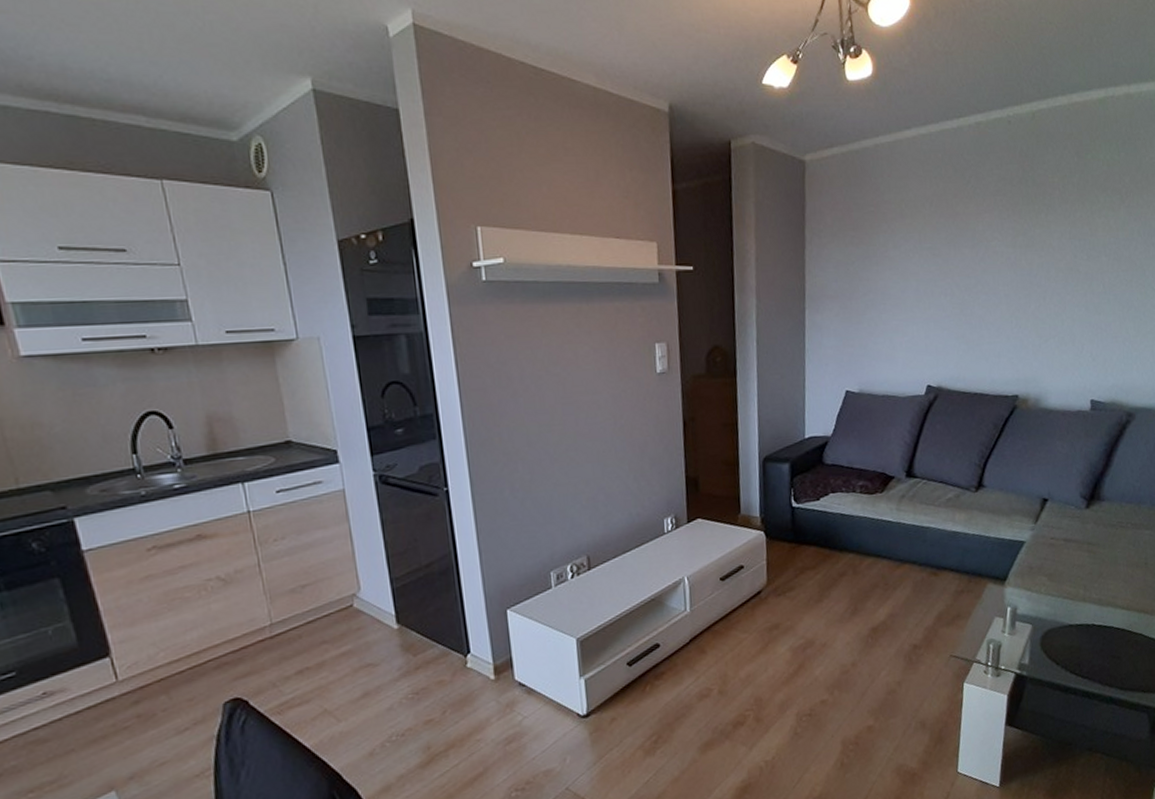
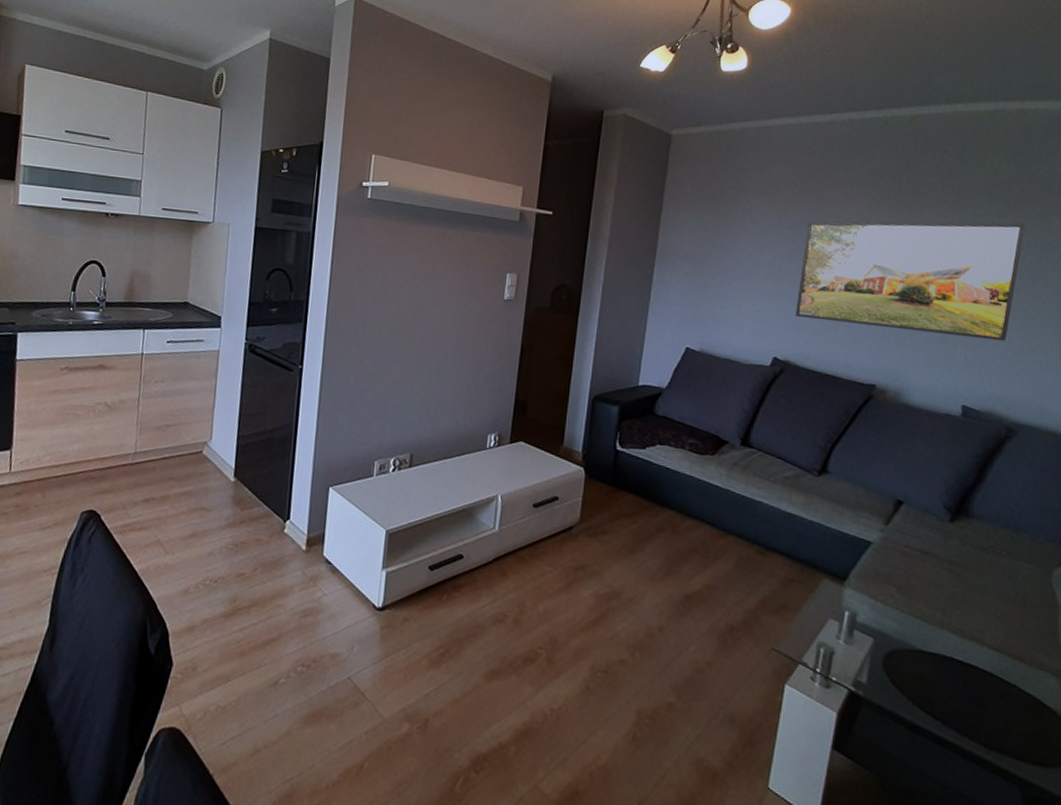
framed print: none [943,213,1135,341] -> present [796,221,1025,341]

